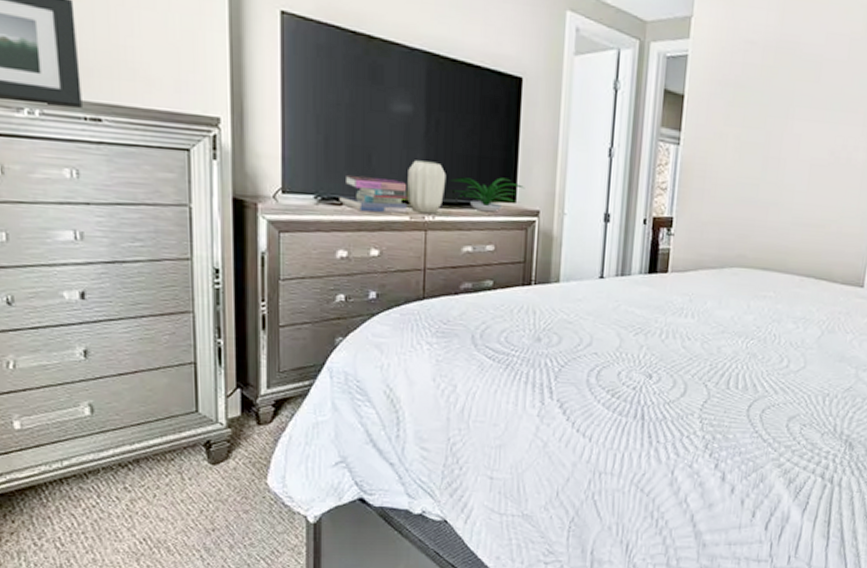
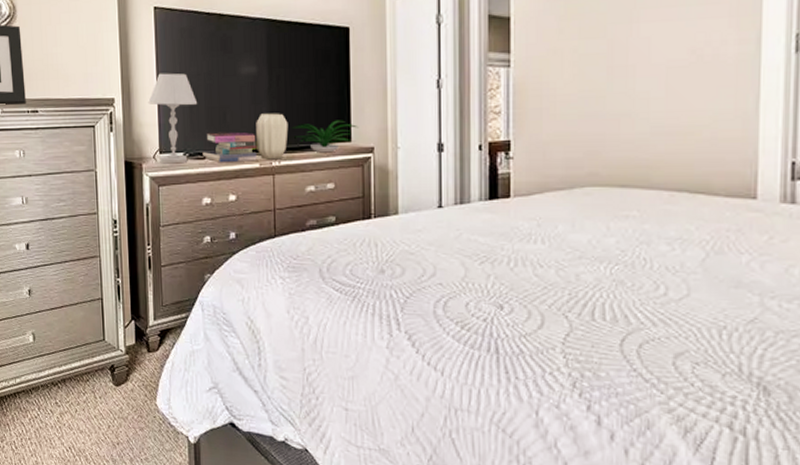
table lamp: none [268,95,336,209] -> present [148,73,198,165]

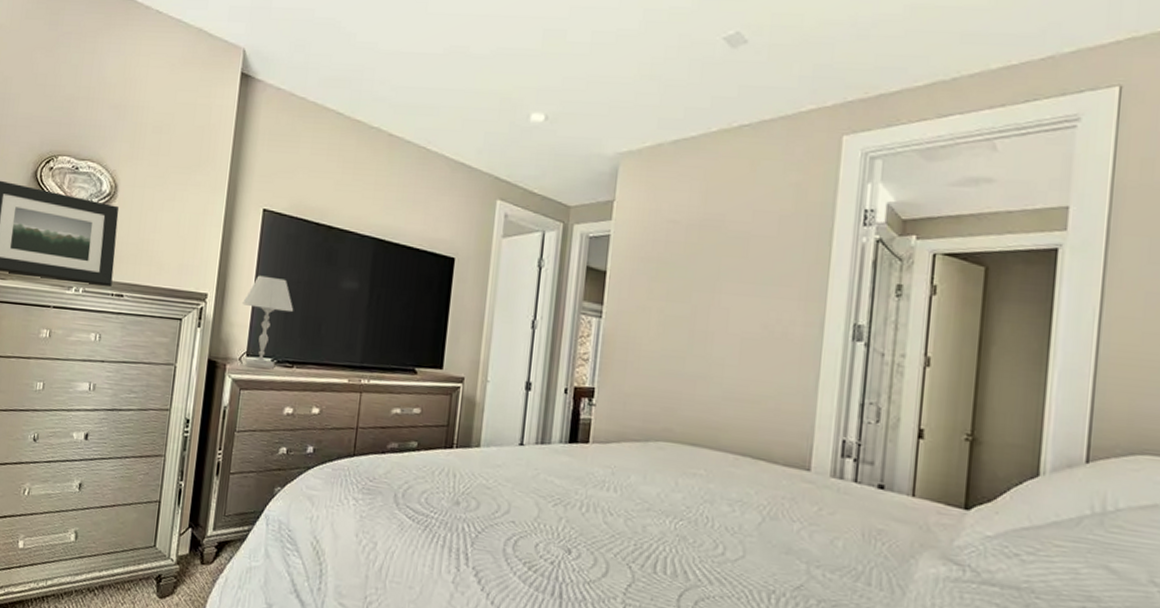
books: present [202,132,257,163] -> none [291,341,348,377]
vase: present [256,113,289,160] -> none [347,330,383,378]
plant: present [291,120,359,153] -> none [385,345,452,378]

